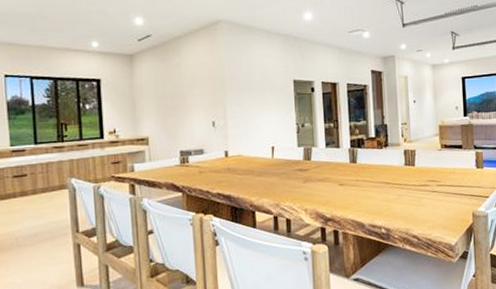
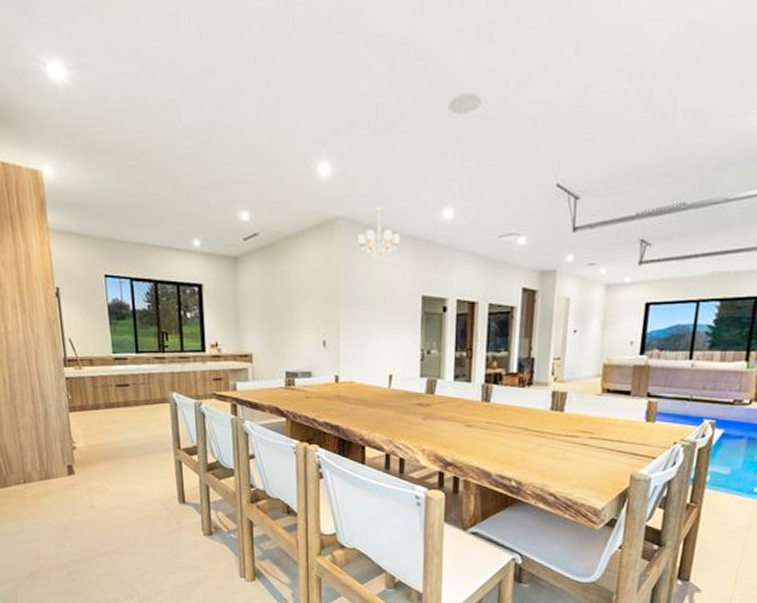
chandelier: none [237,12,272,52] -> present [358,208,400,258]

